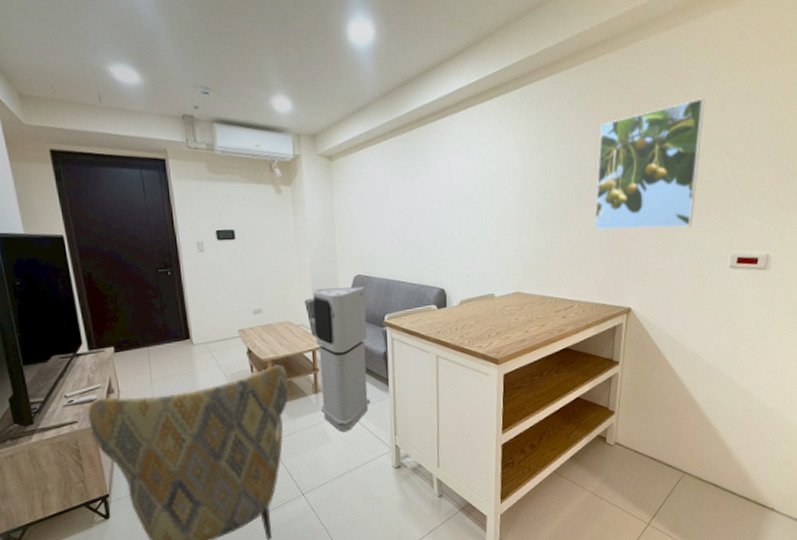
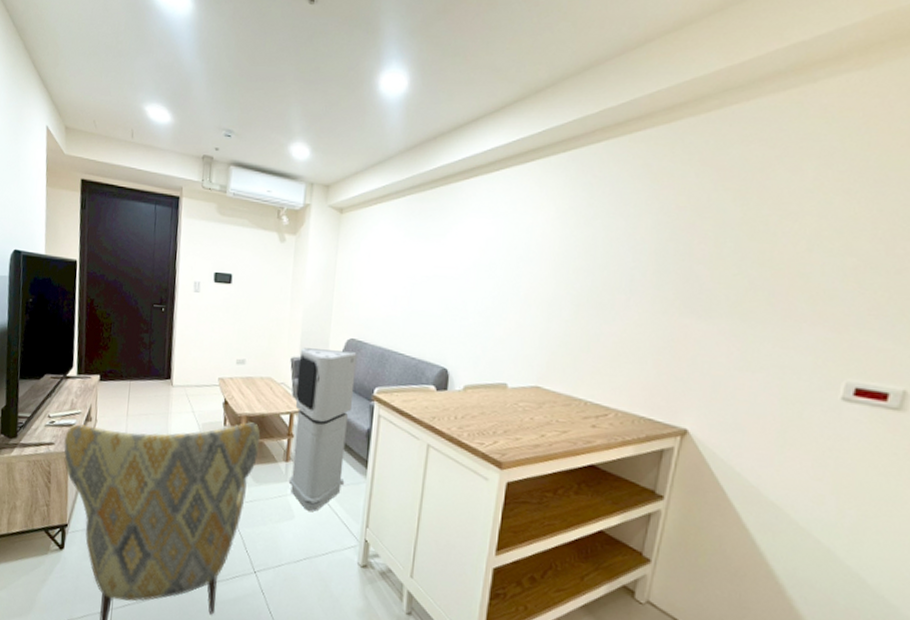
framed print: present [594,98,705,231] -> none [647,178,822,339]

